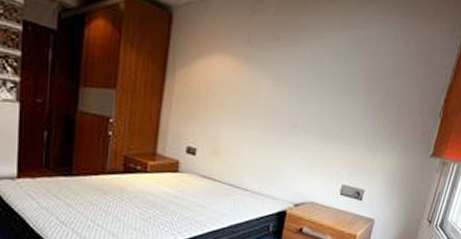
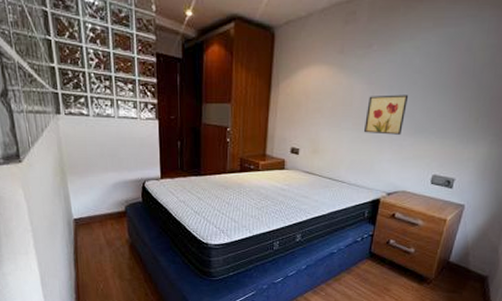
wall art: none [269,94,318,139] -> present [363,95,409,135]

